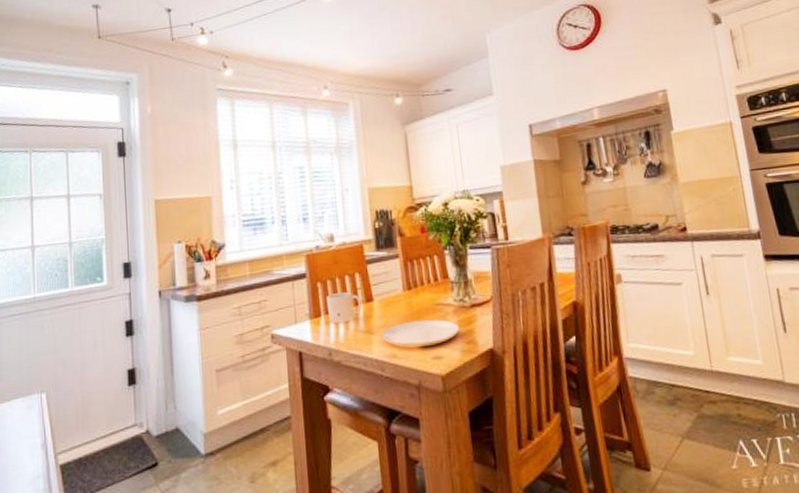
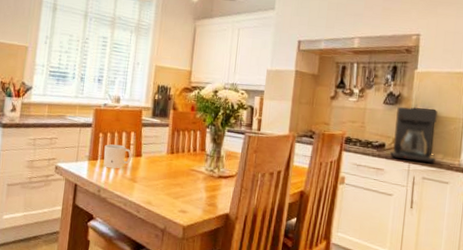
plate: present [381,319,460,348] -> none [142,178,206,202]
coffee maker: none [661,172,723,239] -> present [390,106,438,163]

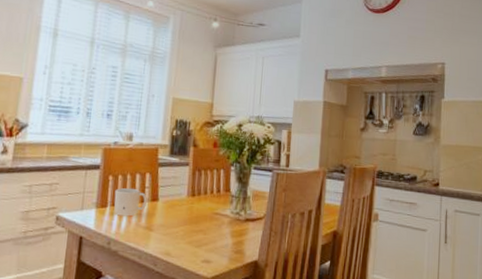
coffee maker: present [390,106,438,163] -> none [422,137,467,195]

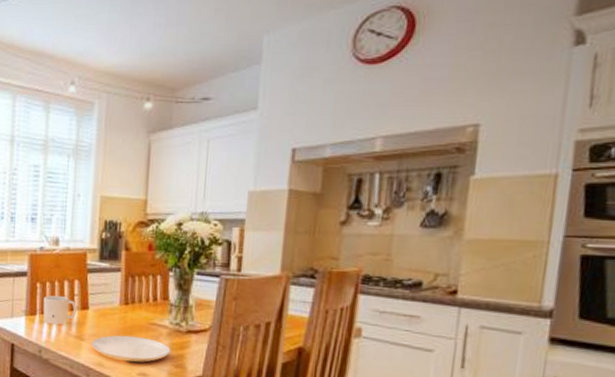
plate: none [160,224,232,251] -> present [91,335,171,363]

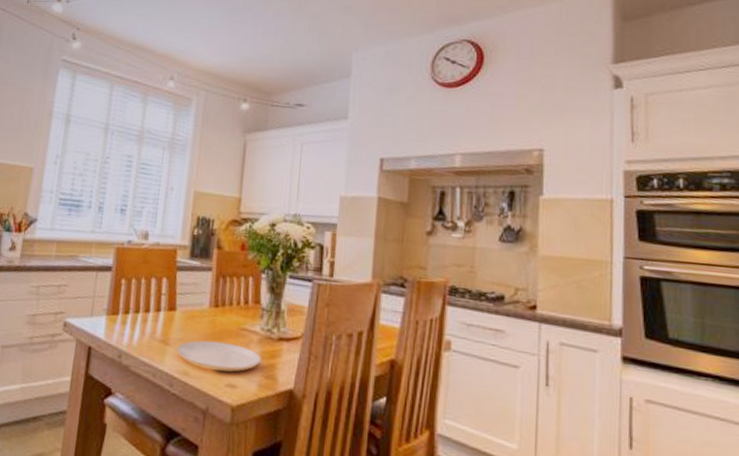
mug: present [42,295,77,325] -> none [126,293,163,327]

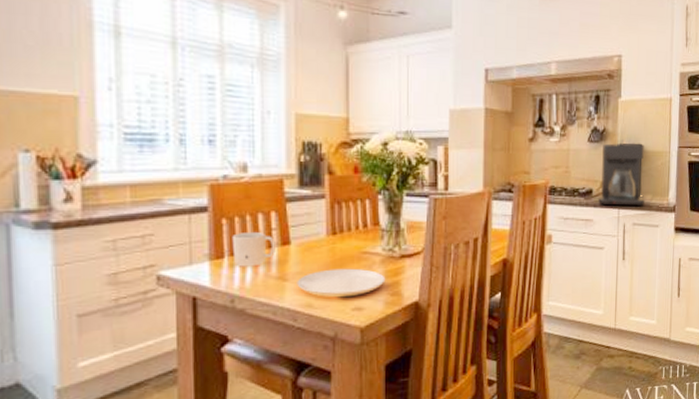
mug: none [126,293,163,327] -> present [232,231,275,267]
coffee maker: none [512,245,578,323] -> present [599,143,646,206]

